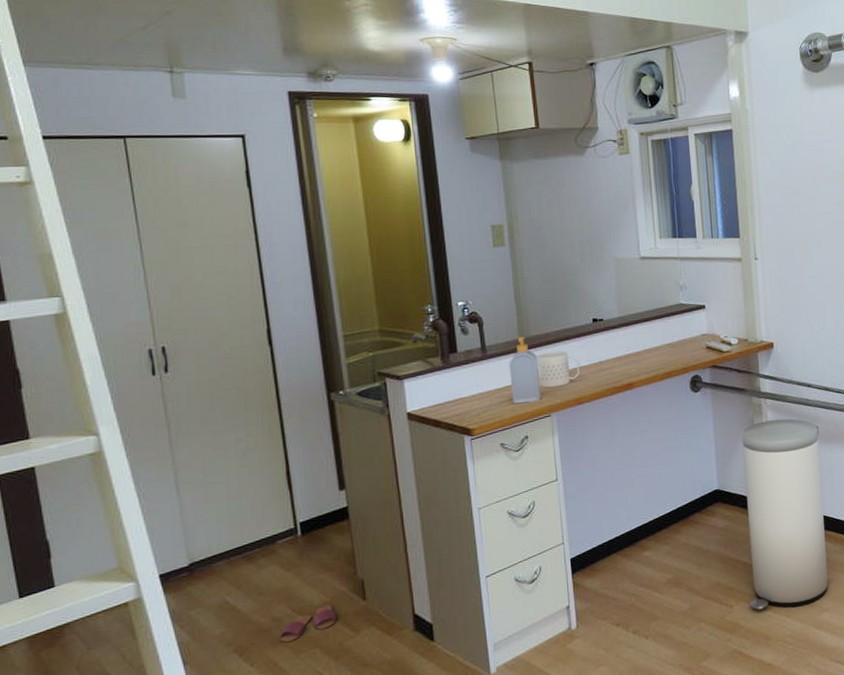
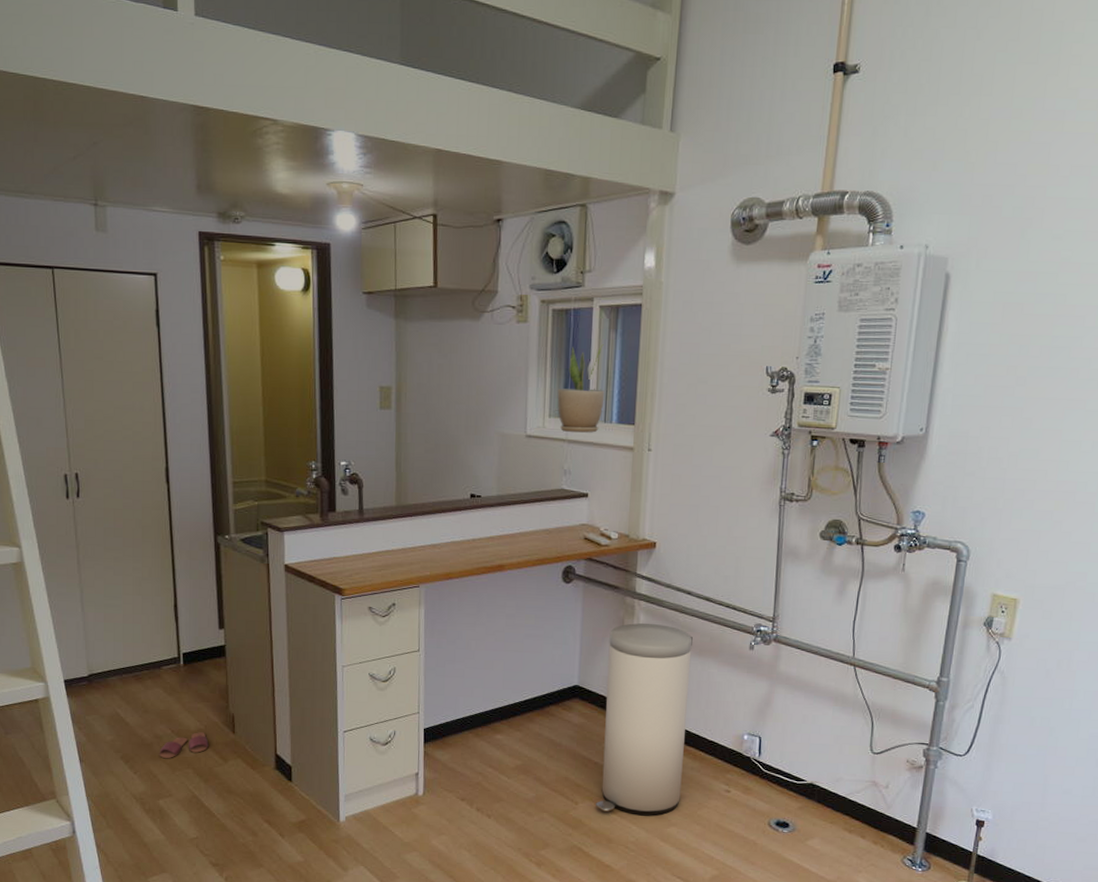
soap bottle: present [509,337,542,404] -> none [383,504,413,571]
mug: present [537,350,580,388] -> none [411,522,453,559]
potted plant: none [665,168,710,250] -> present [557,344,605,433]

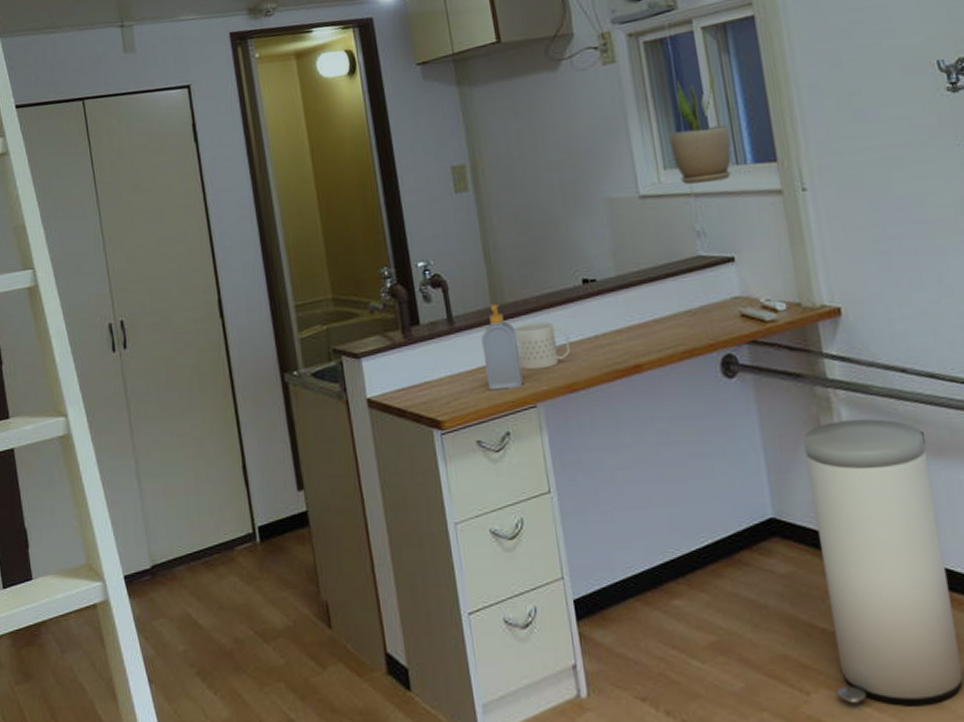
slippers: present [160,732,209,759] -> none [242,630,301,671]
soap bottle: none [383,504,413,571] -> present [481,304,524,391]
mug: none [411,522,453,559] -> present [515,321,571,370]

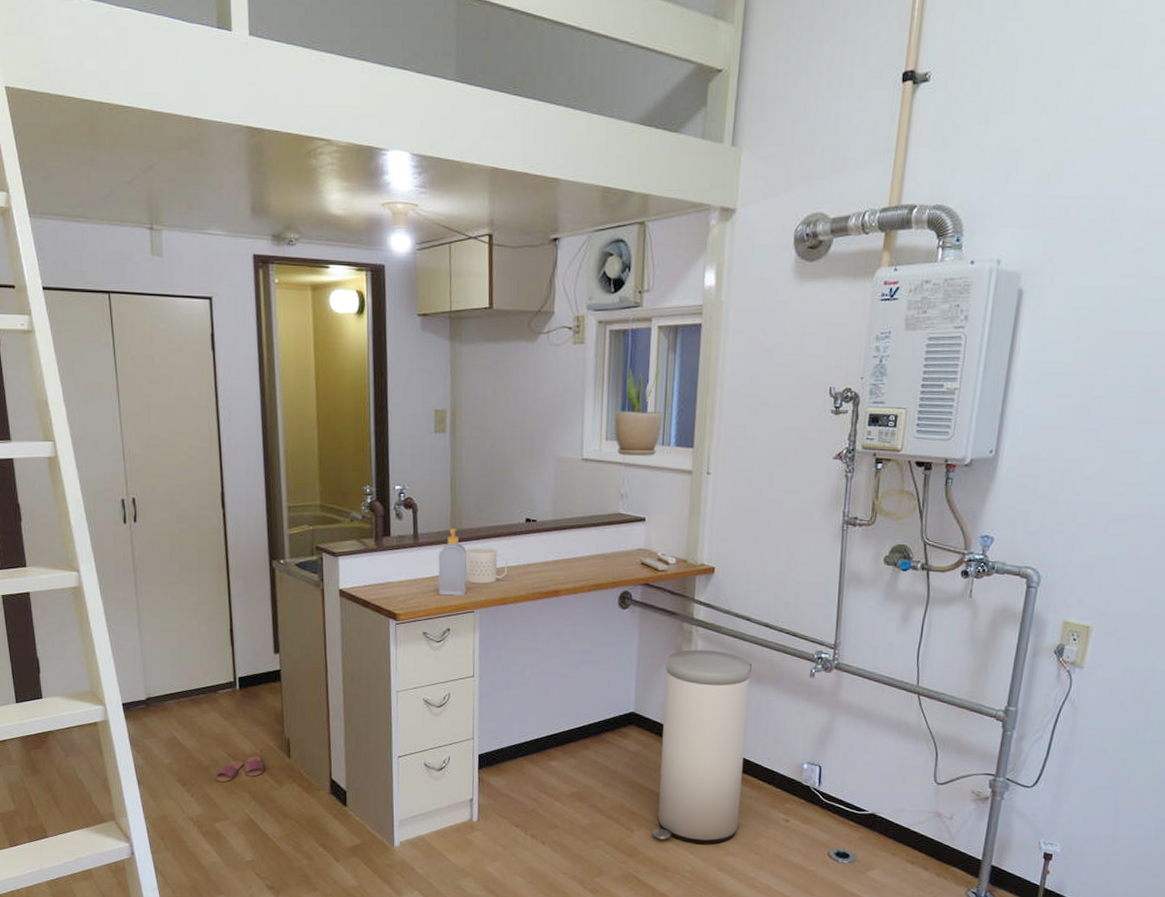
slippers: none [242,630,301,671] -> present [216,756,264,783]

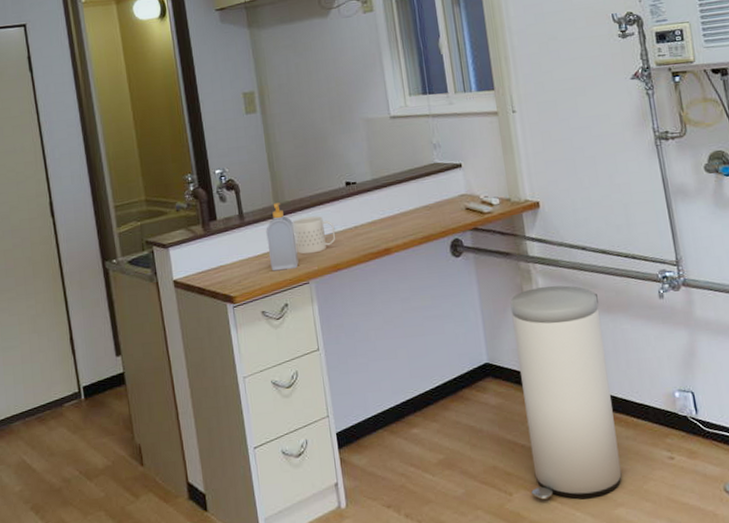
slippers: present [216,756,264,783] -> none [69,469,118,504]
potted plant: present [614,365,663,456] -> none [413,19,461,107]

